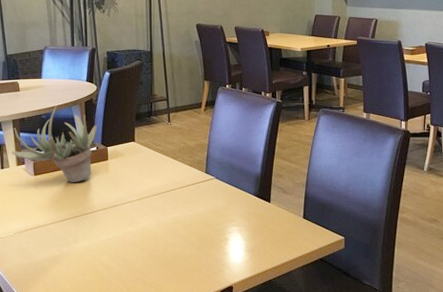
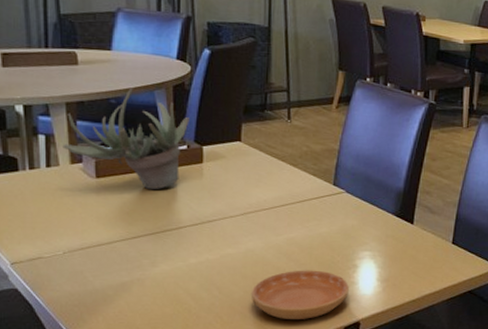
saucer: none [147,243,222,284] -> present [250,270,349,319]

